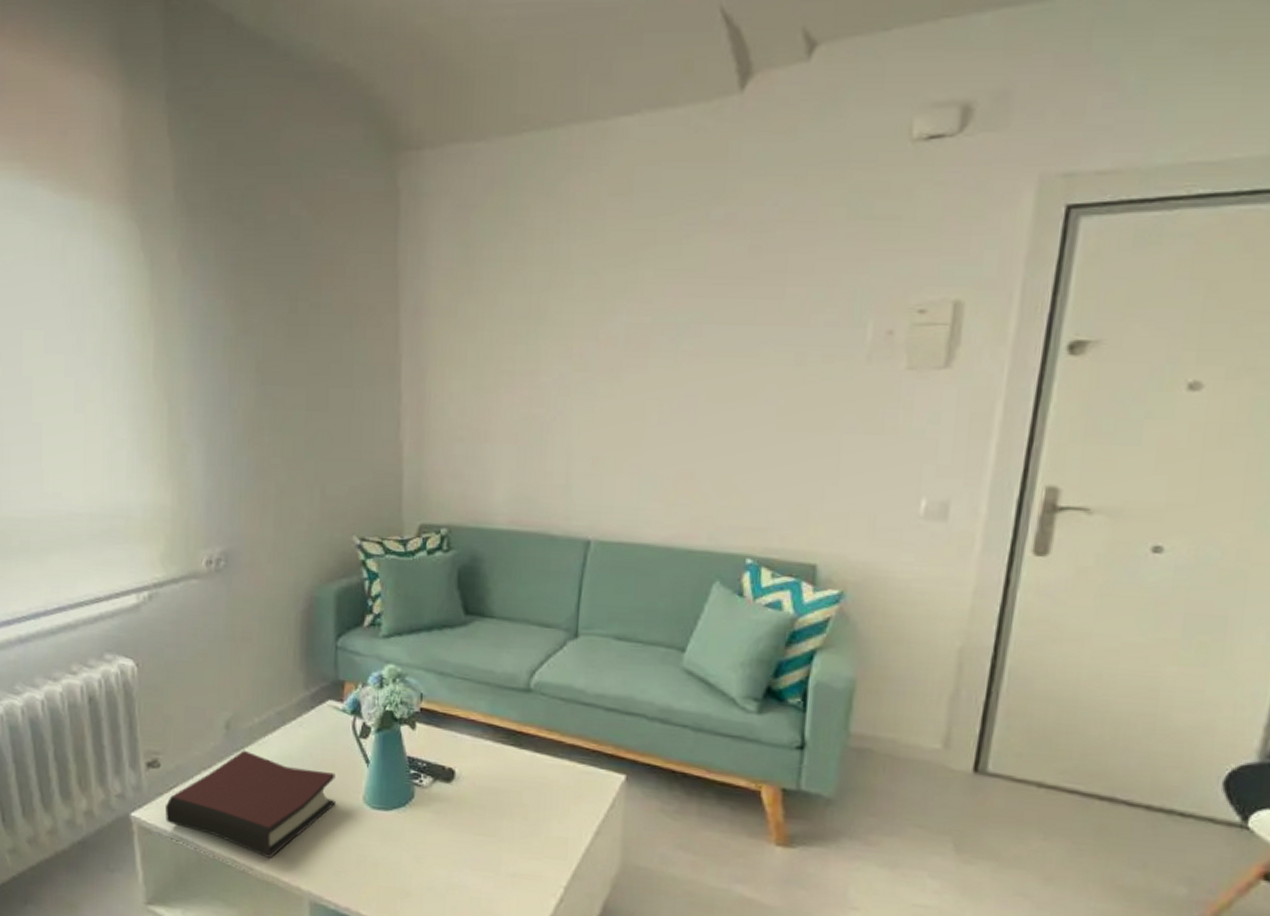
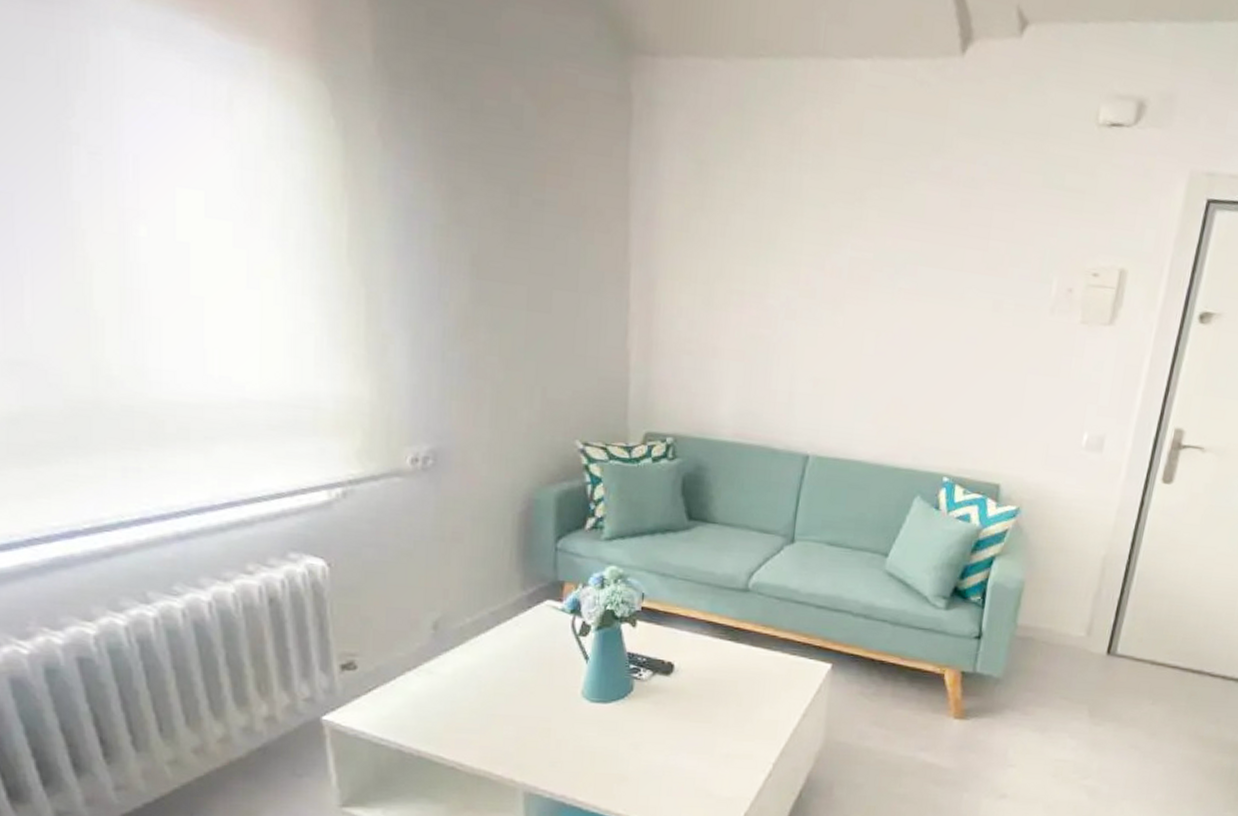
hardback book: present [165,750,336,858] -> none [363,649,553,754]

